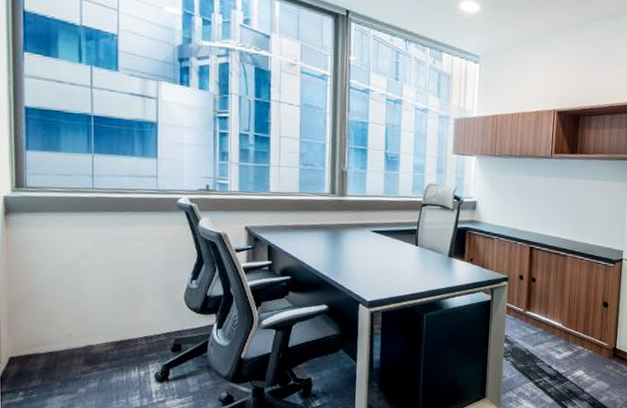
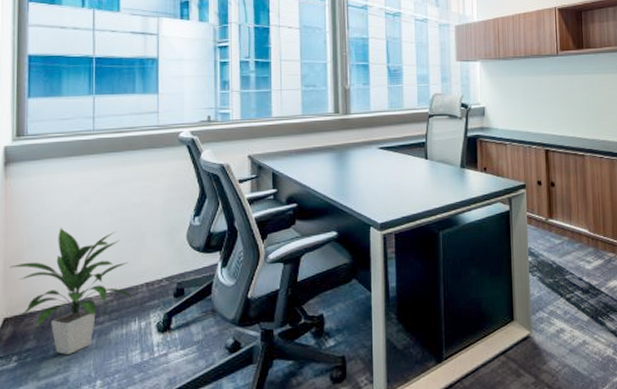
indoor plant: none [13,279,132,394] -> present [10,228,132,354]

